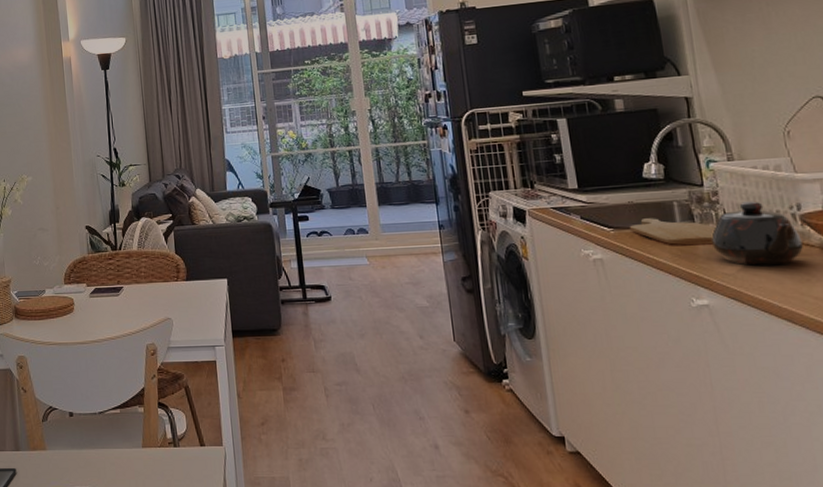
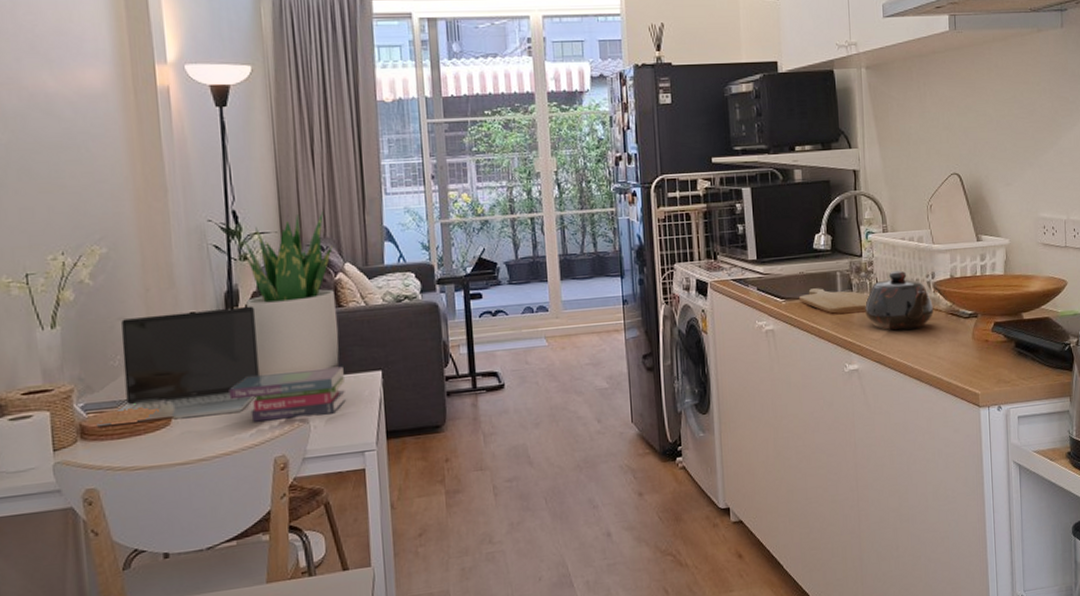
laptop: none [24,222,135,311] -> present [95,306,259,429]
books: none [113,273,199,314] -> present [229,366,346,422]
planter: none [121,148,194,279] -> present [243,212,340,377]

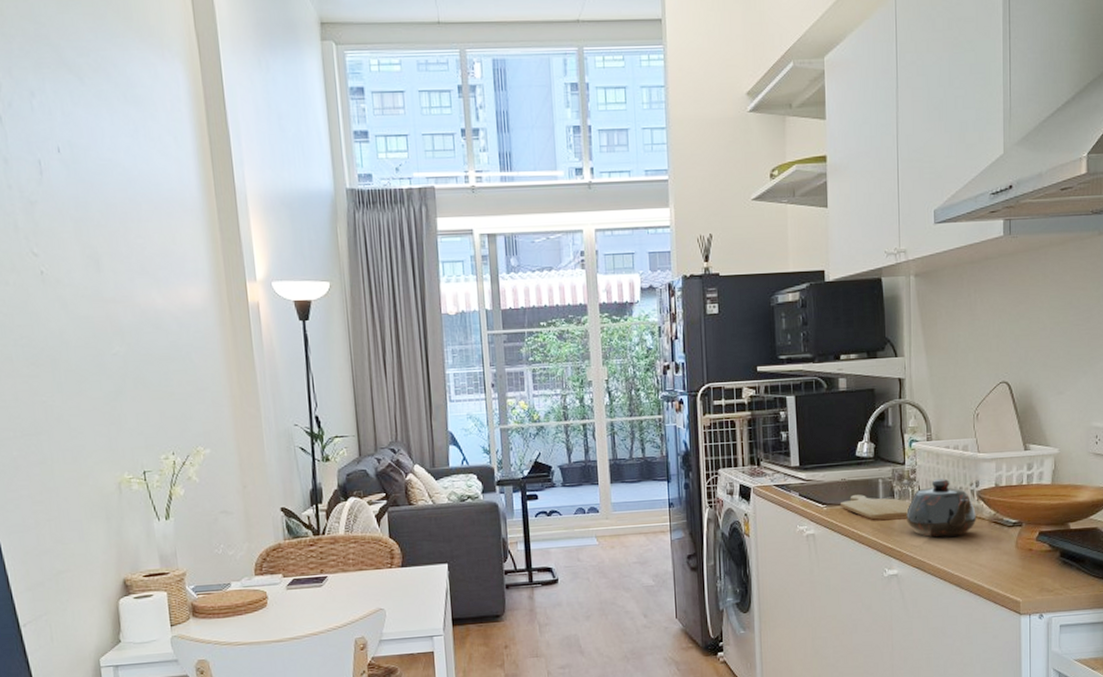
laptop: present [95,306,259,429] -> none [204,502,341,608]
books: present [229,366,346,422] -> none [315,559,416,607]
planter: present [243,212,340,377] -> none [325,417,411,567]

